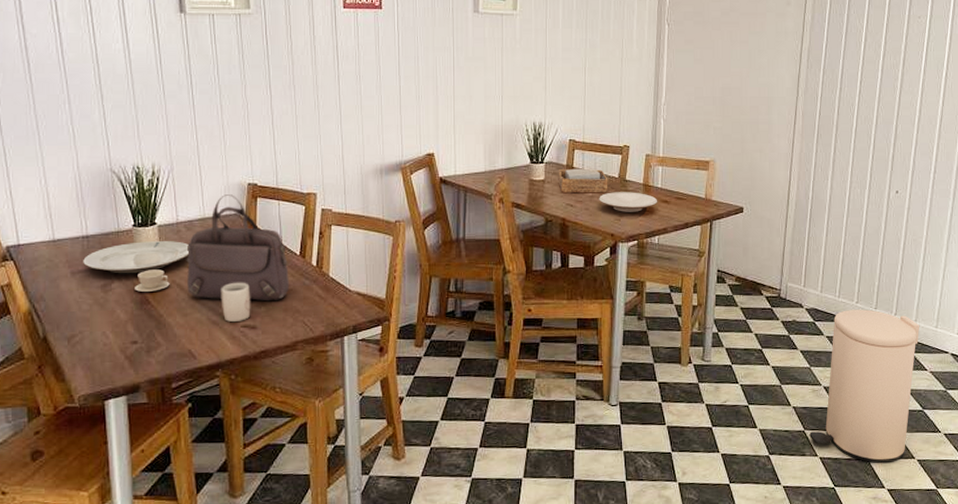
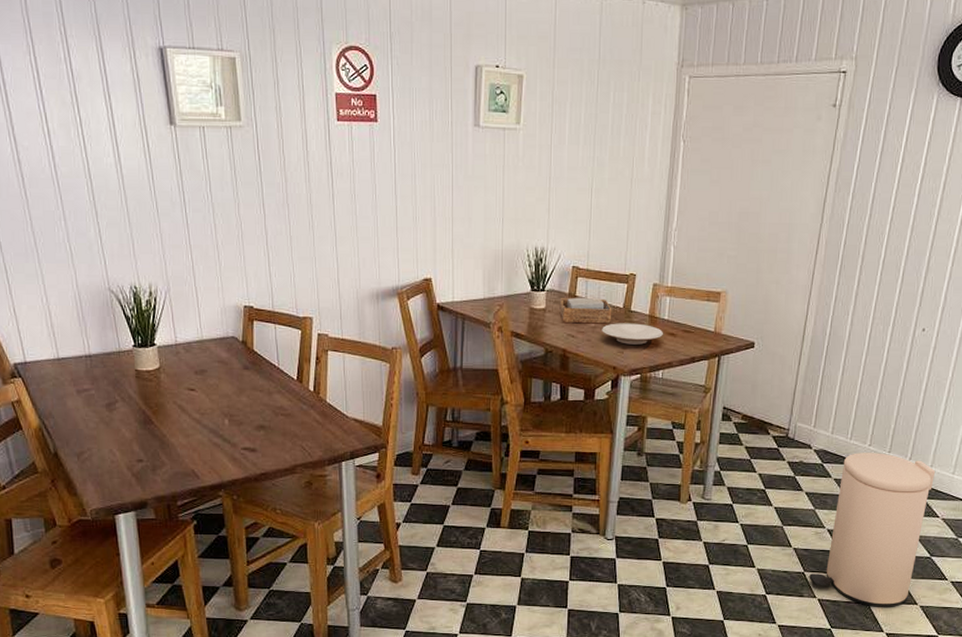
plate: present [83,241,189,274] -> none [87,362,188,394]
teacup: present [135,269,170,292] -> none [138,390,171,412]
handbag: present [186,194,289,302] -> none [186,317,287,425]
mug: present [221,283,251,323] -> none [220,406,251,445]

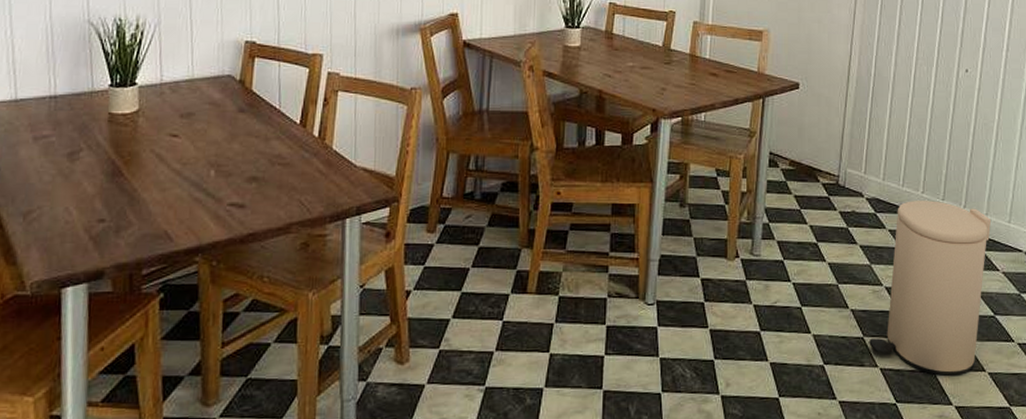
napkin holder: present [559,297,612,324] -> none [595,34,651,63]
saucer: present [602,323,664,346] -> none [640,62,706,87]

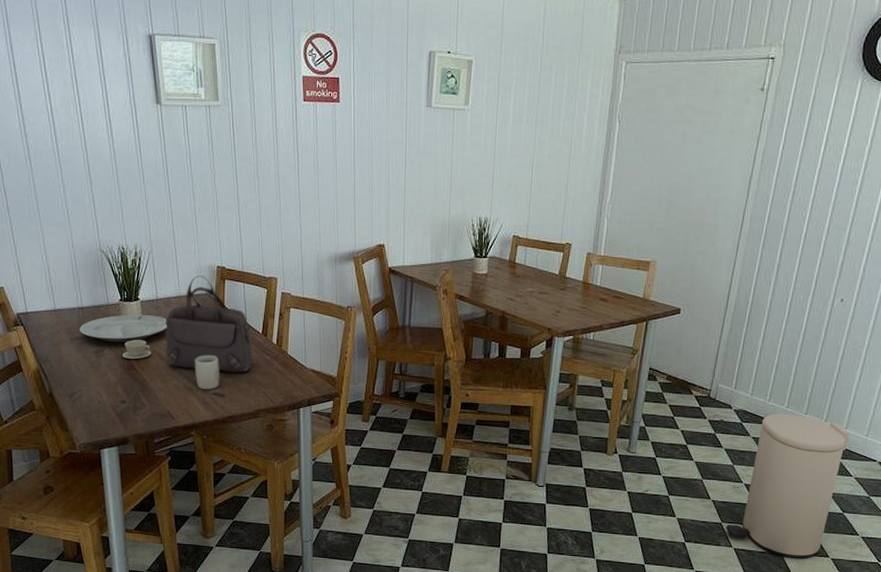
plate: none [48,104,173,141] -> present [79,314,167,343]
teacup: none [106,137,148,162] -> present [122,340,152,359]
handbag: none [168,53,286,176] -> present [165,276,253,374]
mug: none [205,155,241,200] -> present [194,355,220,390]

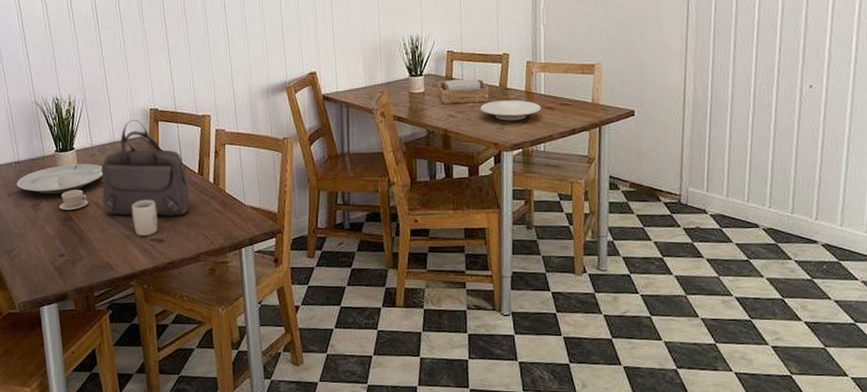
napkin holder: none [500,264,549,289] -> present [437,78,490,104]
saucer: none [538,288,596,310] -> present [480,100,542,122]
pedal bin: present [726,413,849,559] -> none [722,214,846,380]

